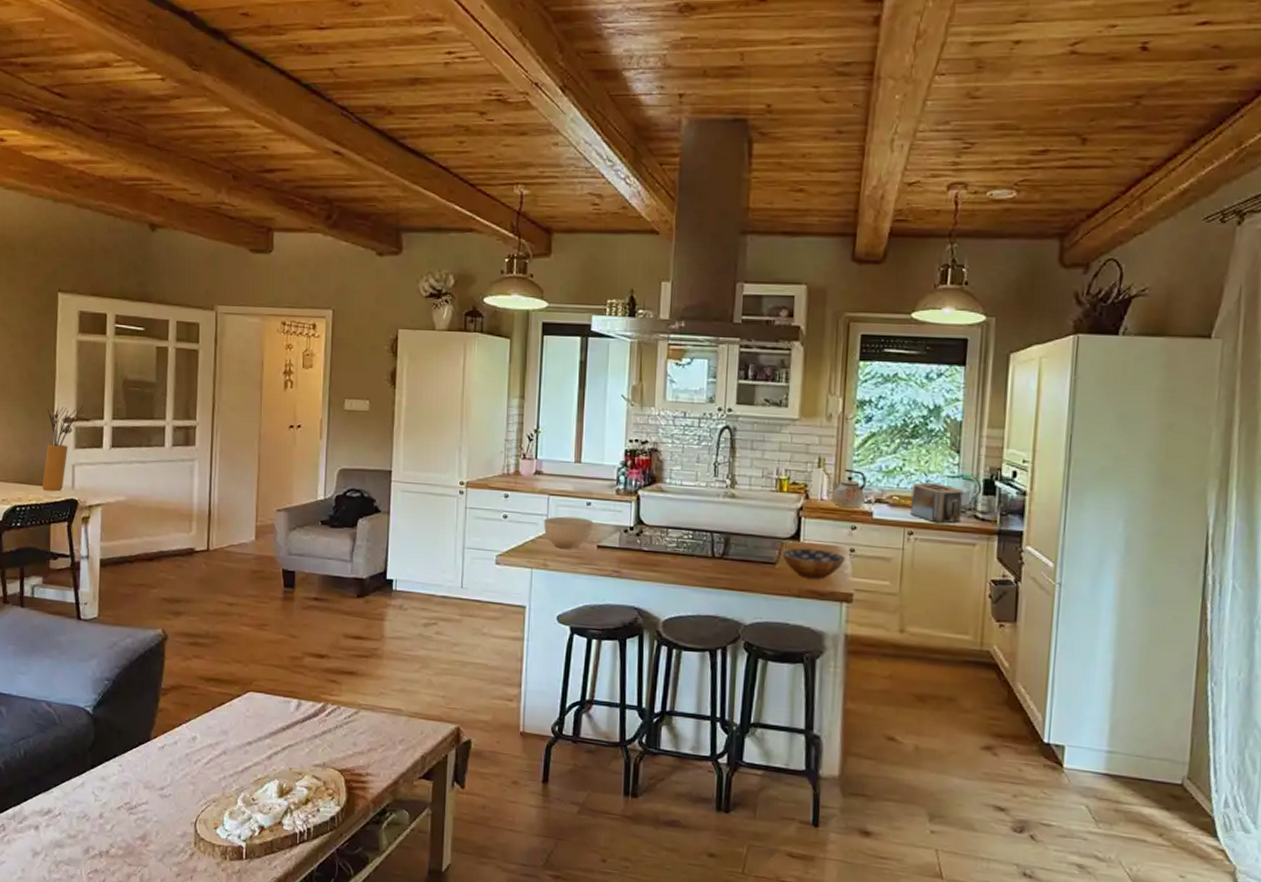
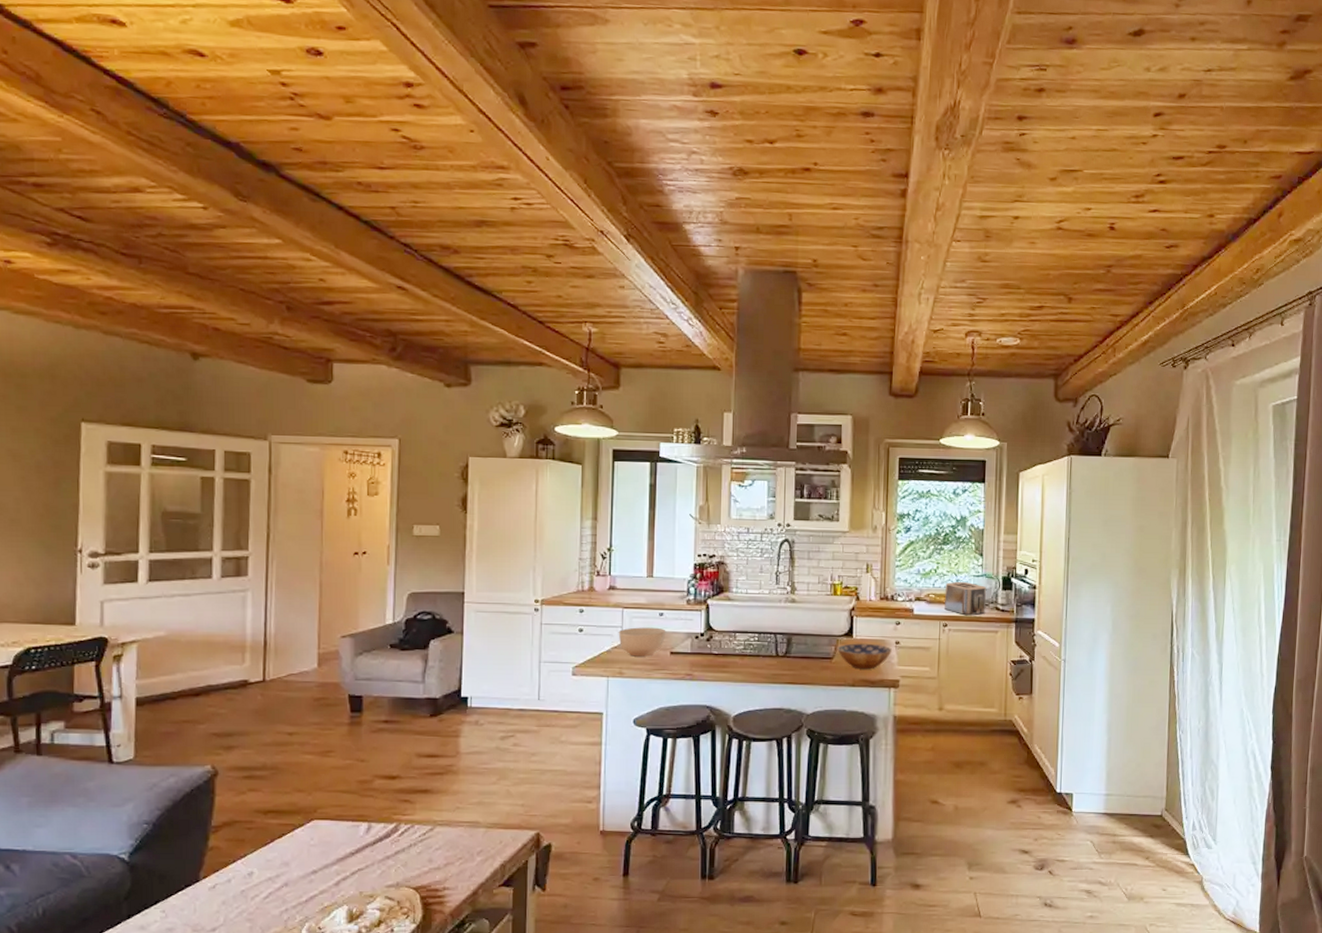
vase: present [42,405,85,492] -> none [63,539,115,630]
kettle: present [832,468,866,509] -> none [879,572,907,606]

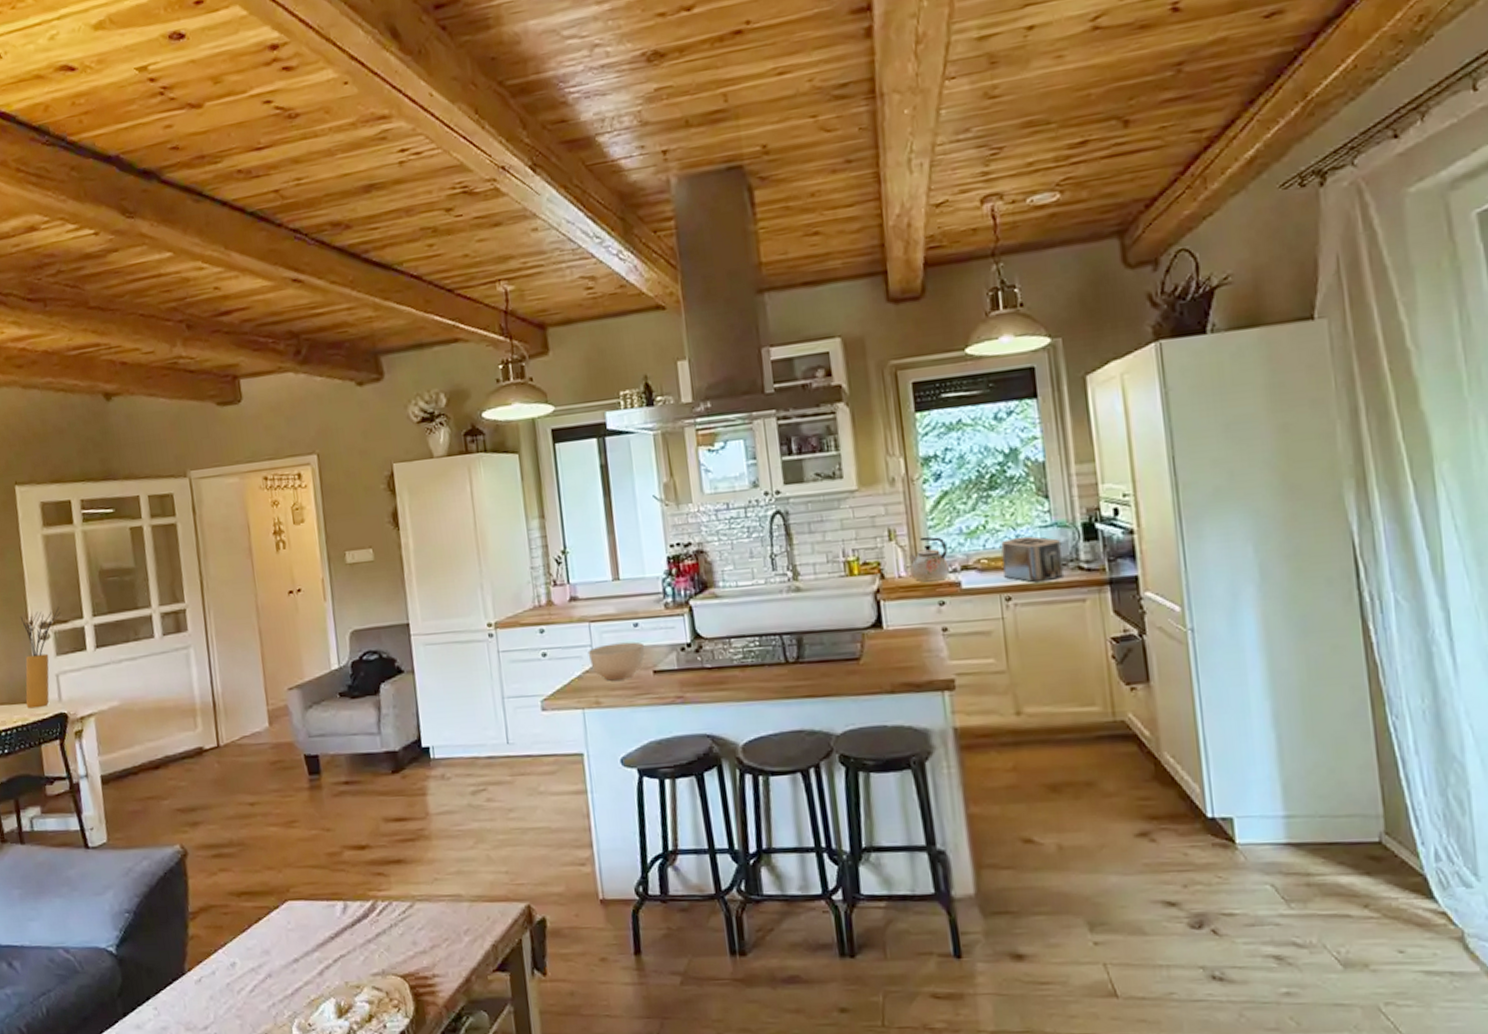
vase: none [63,539,115,630] -> present [20,606,62,709]
bowl: present [837,643,892,670] -> none [864,633,939,670]
kettle: none [879,572,907,606] -> present [909,536,950,582]

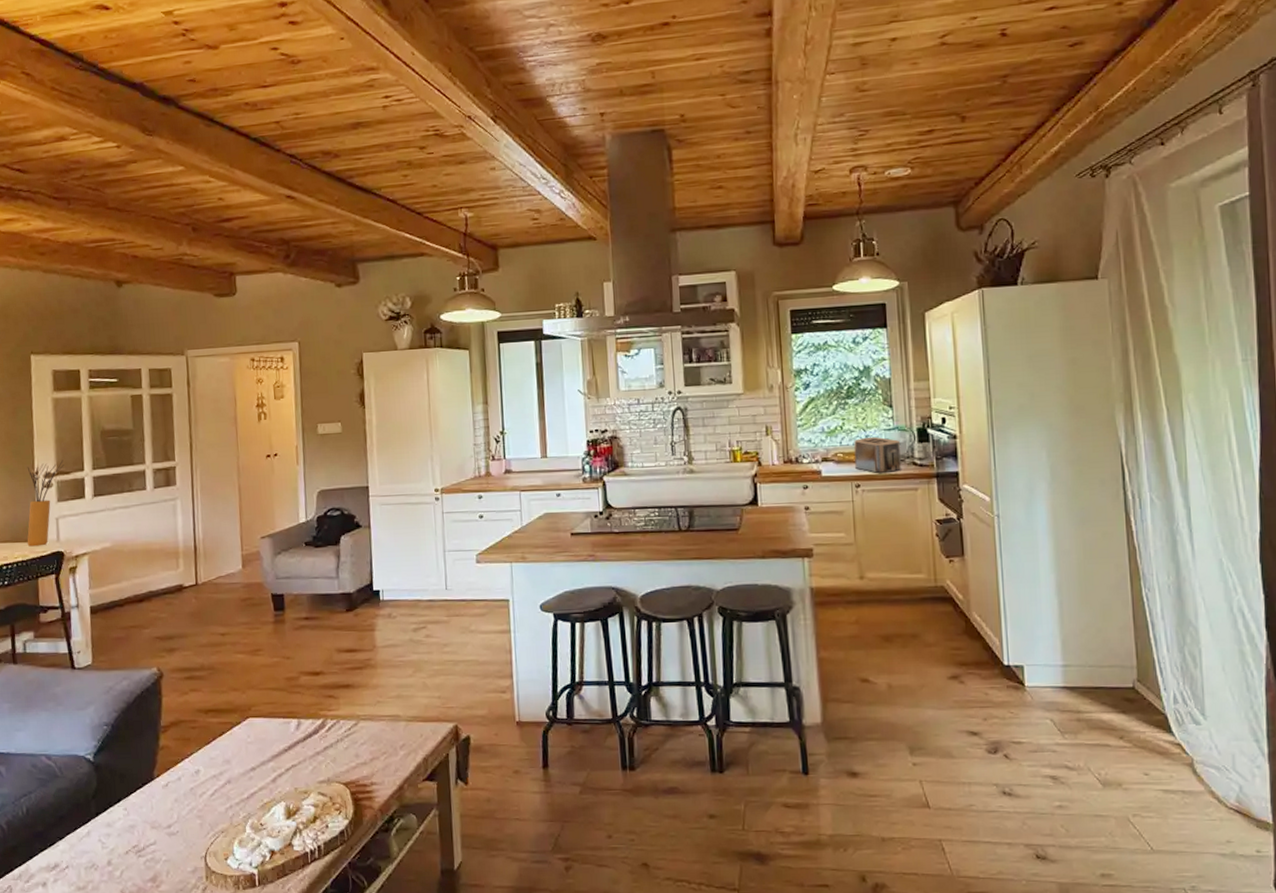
bowl: present [588,641,645,681] -> none [517,509,565,540]
kettle: present [909,536,950,582] -> none [781,433,813,470]

